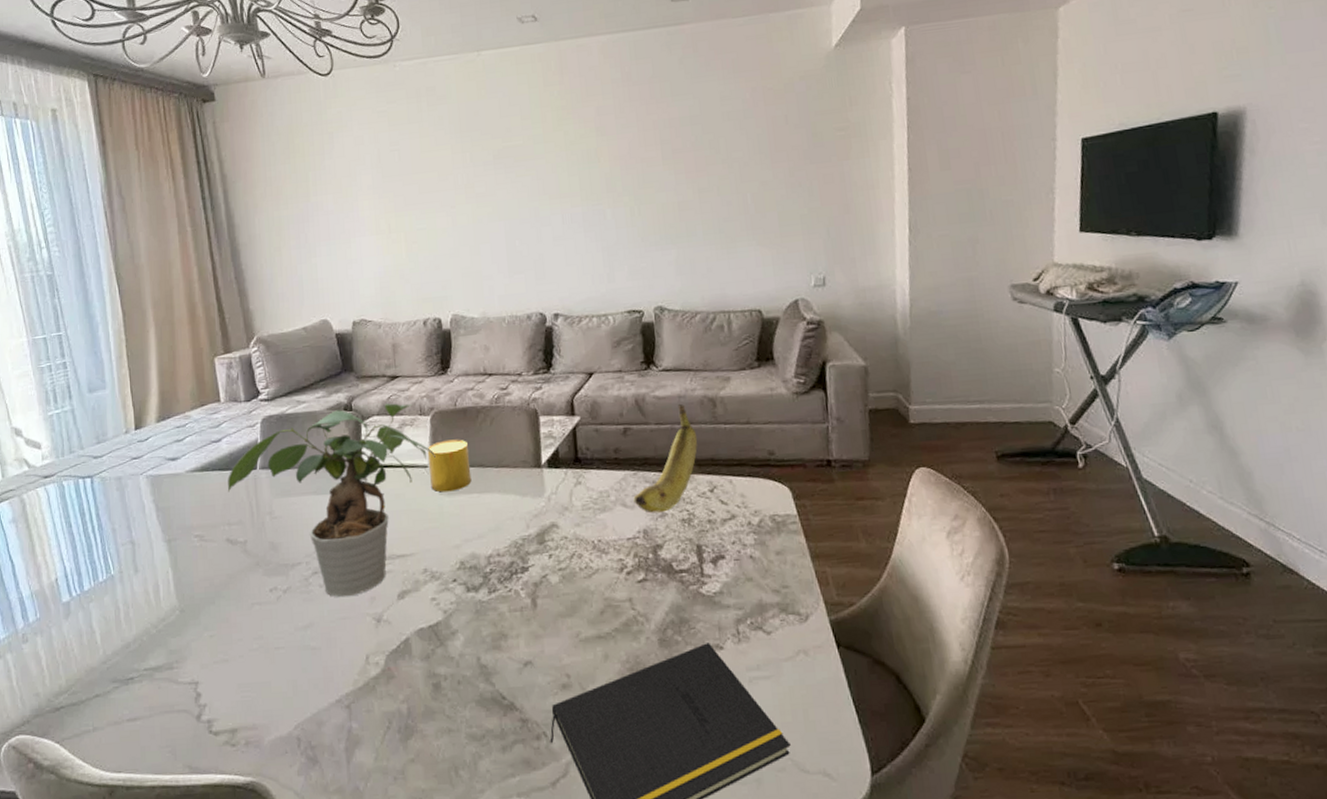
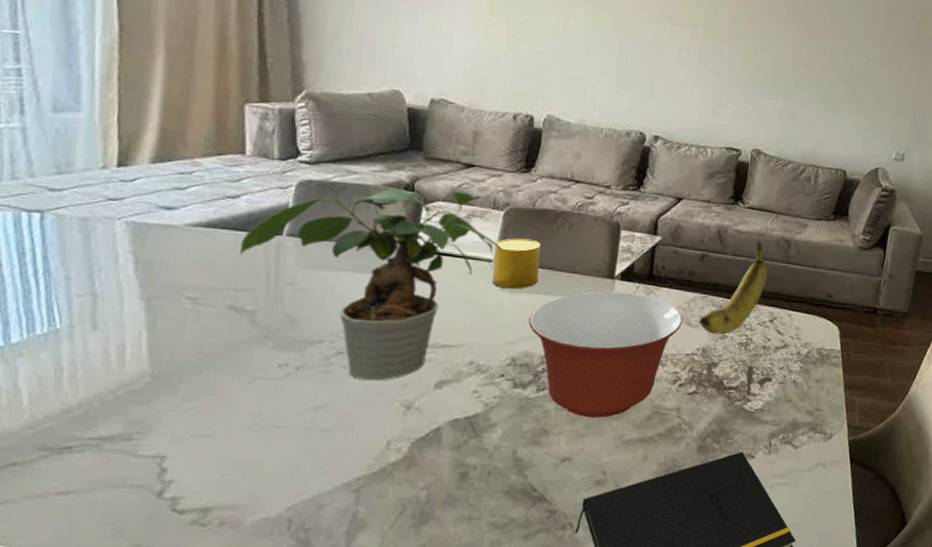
mixing bowl: none [469,479,618,617] -> present [528,291,683,418]

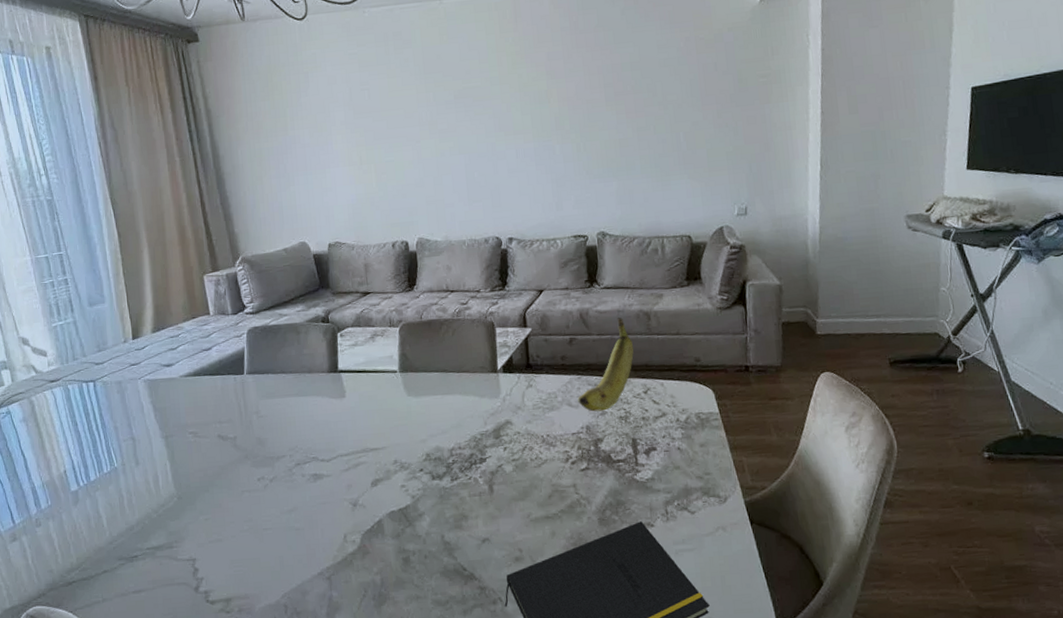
potted plant: present [239,188,503,381] -> none [218,316,404,485]
cup: present [492,238,541,289] -> none [396,348,436,394]
mixing bowl: present [528,291,683,418] -> none [434,382,564,501]

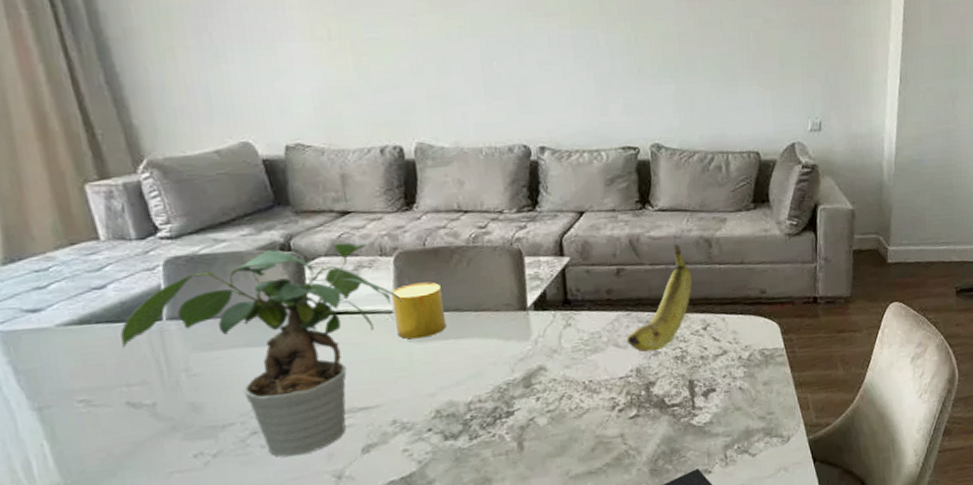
potted plant: none [218,316,404,485] -> present [120,242,402,457]
cup: none [396,348,436,394] -> present [391,282,447,340]

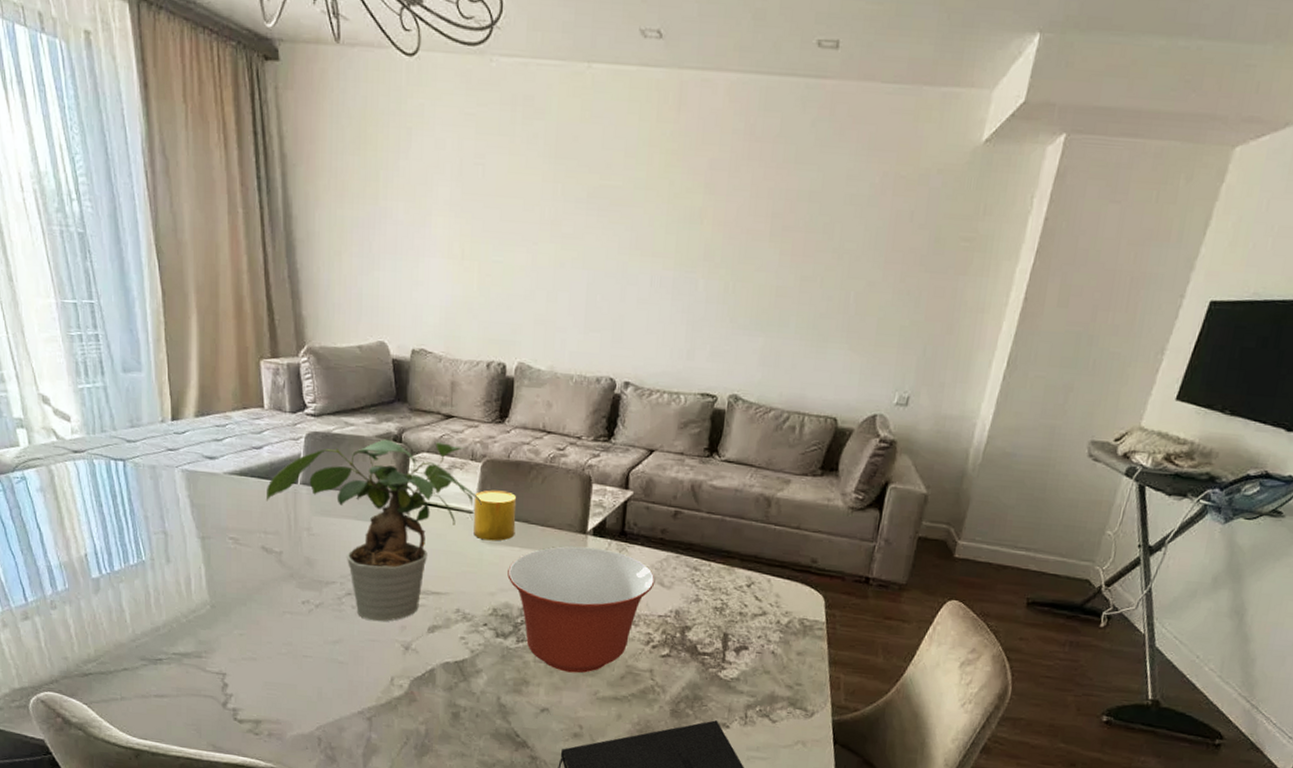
mixing bowl: none [445,321,610,459] -> present [507,546,655,673]
banana: present [626,245,692,353] -> none [671,498,745,598]

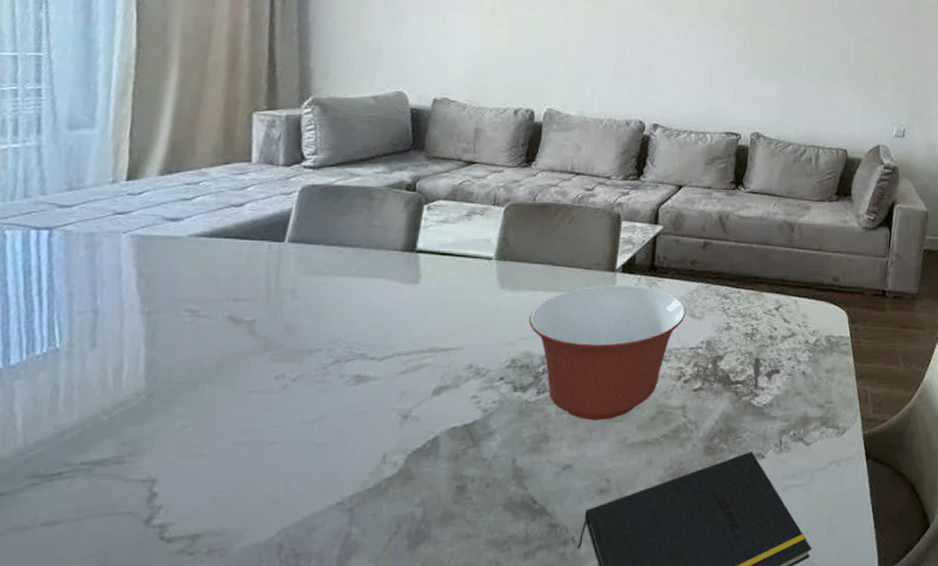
potted plant: present [265,439,482,622] -> none [240,188,503,390]
cup: present [473,490,517,541] -> none [492,234,542,287]

